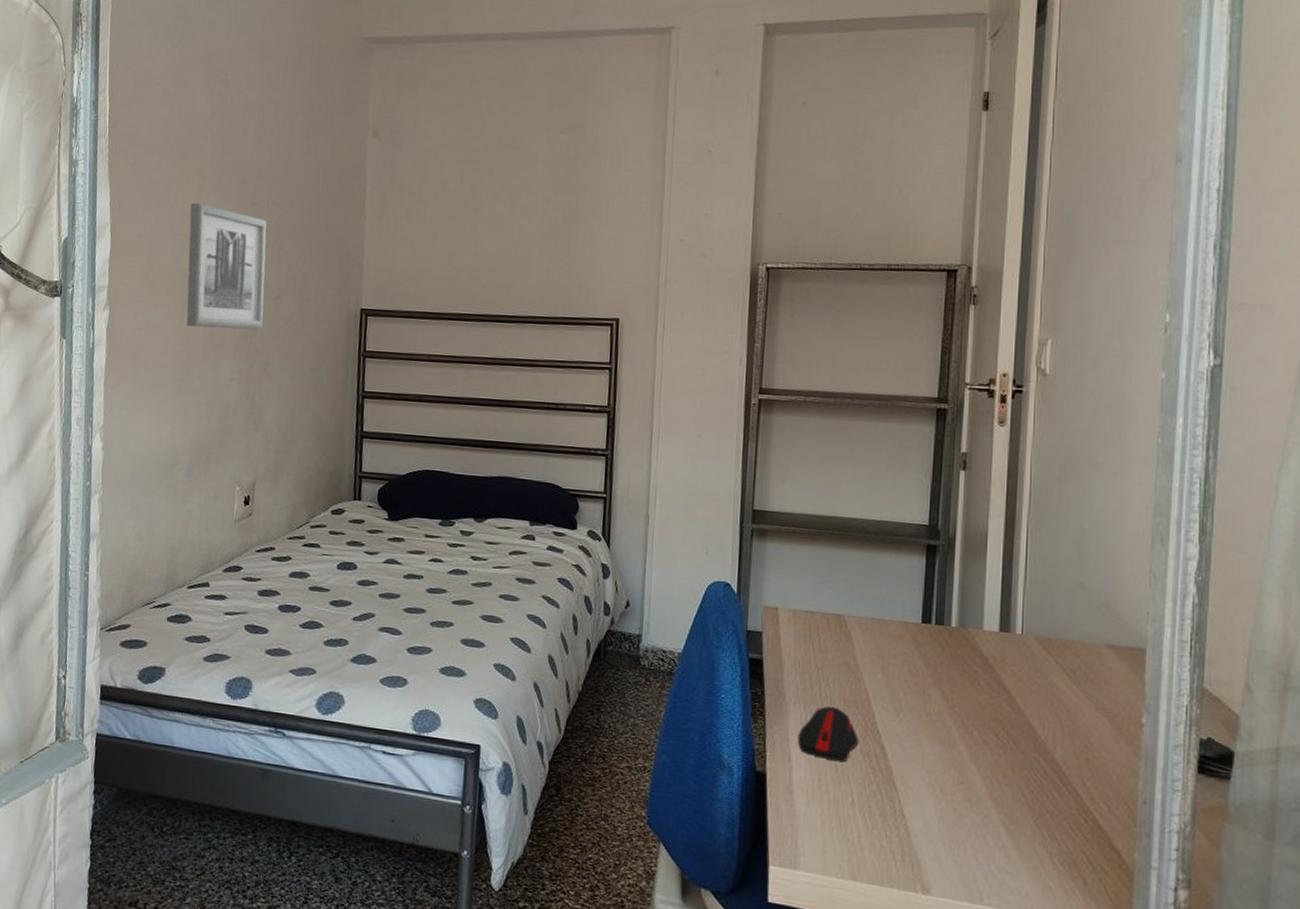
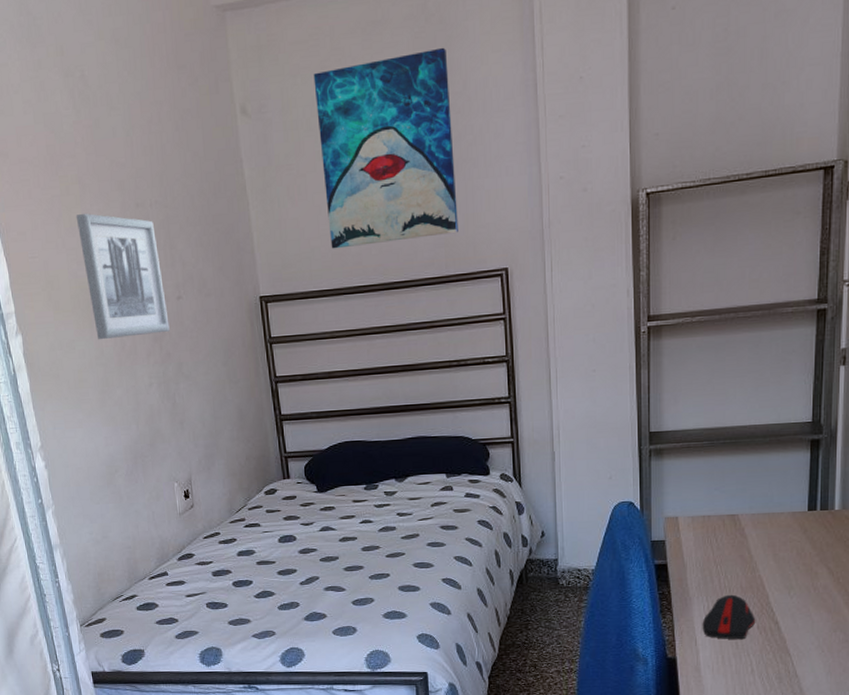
wall art: none [441,105,581,277] -> present [313,47,458,249]

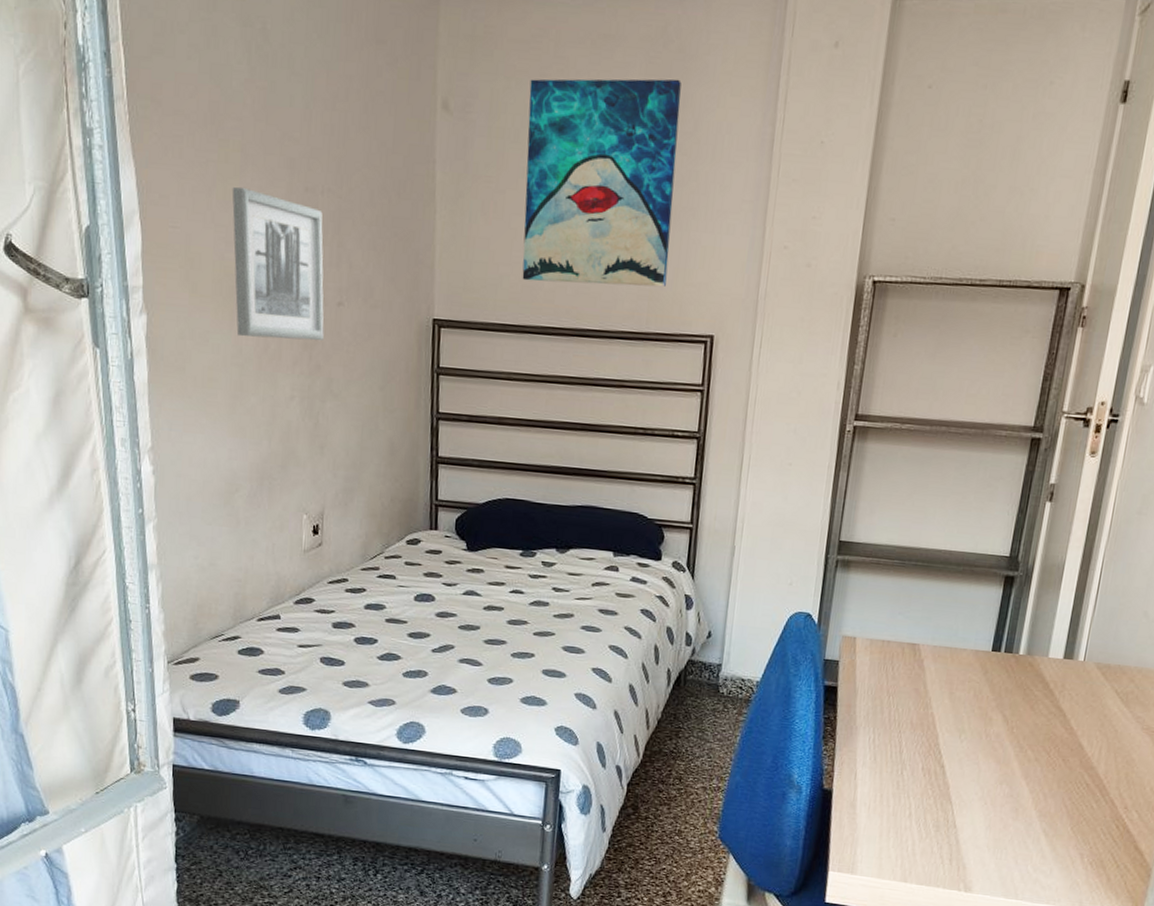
computer mouse: present [702,594,756,639] -> none [864,729,922,779]

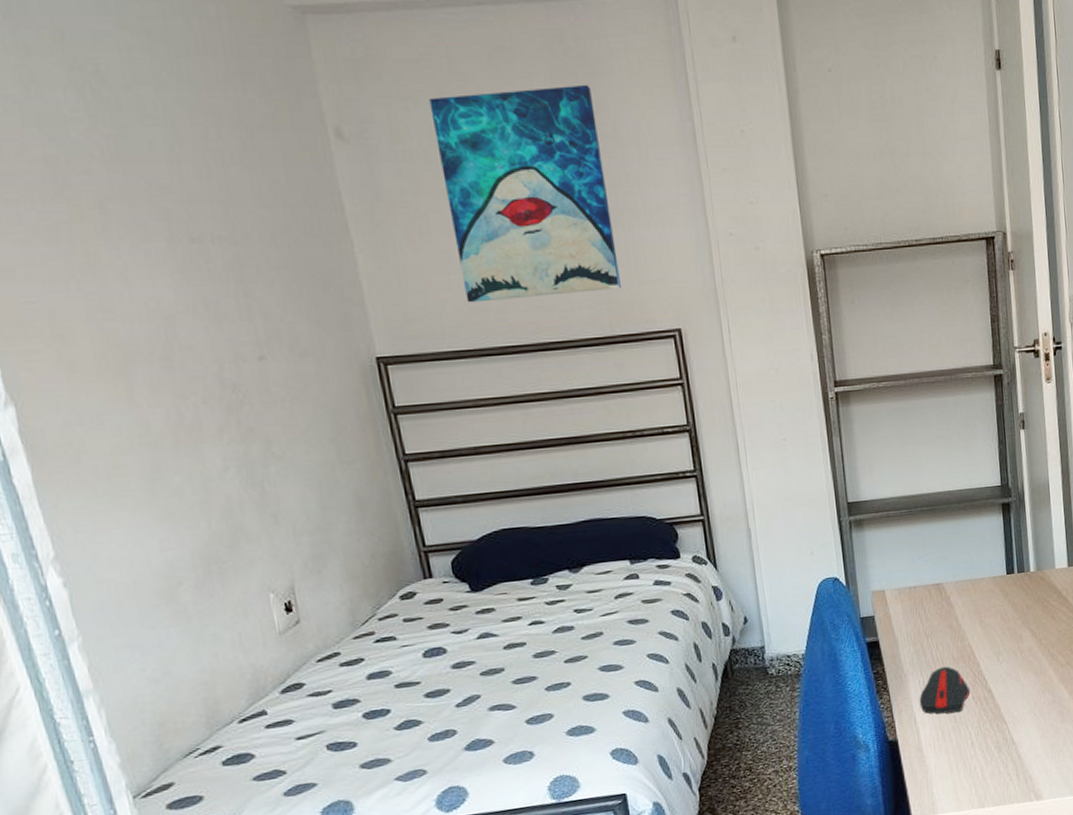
wall art: present [232,186,324,341] -> none [96,246,250,413]
computer mouse: none [864,729,922,779] -> present [919,666,971,714]

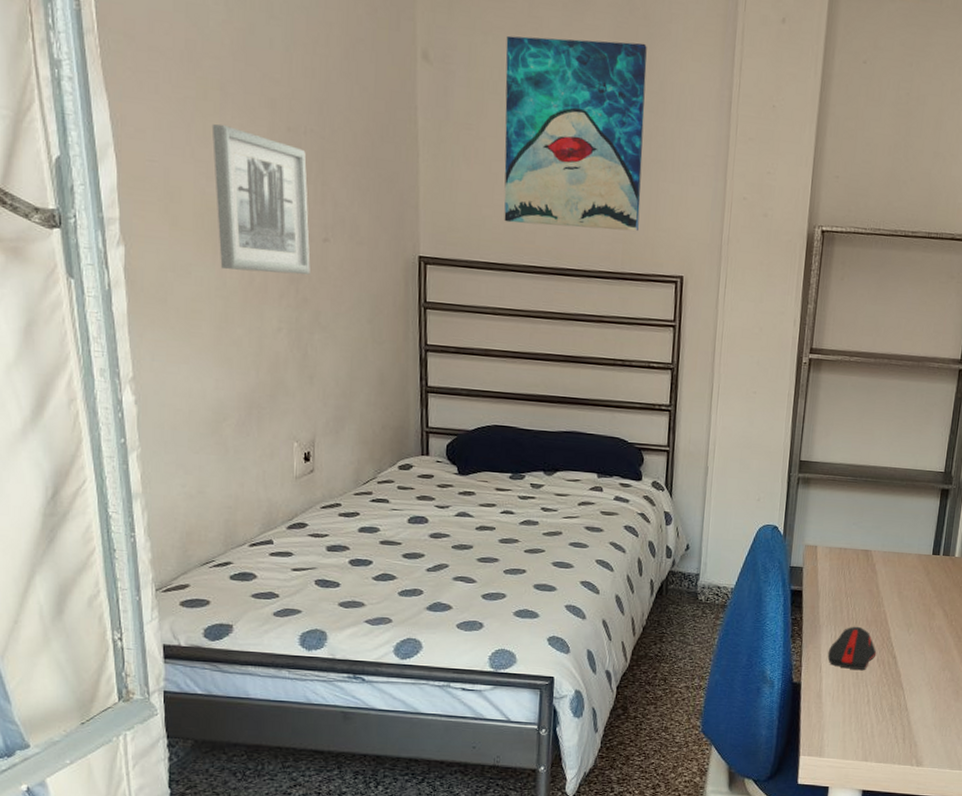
wall art: none [96,246,250,413] -> present [211,123,310,275]

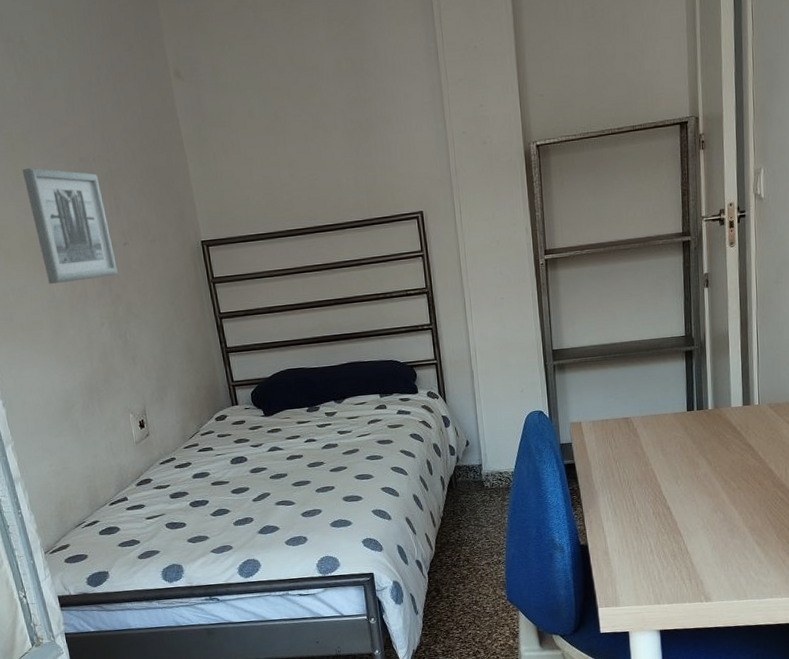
wall art: present [504,35,647,232] -> none [240,19,377,197]
computer mouse: present [827,626,877,670] -> none [607,486,652,525]

